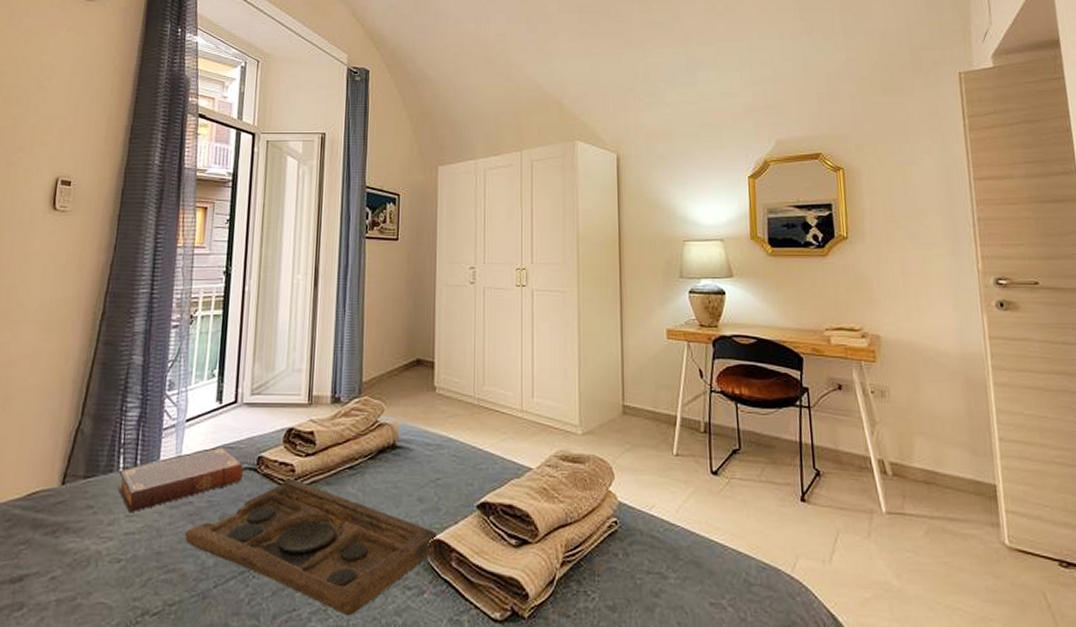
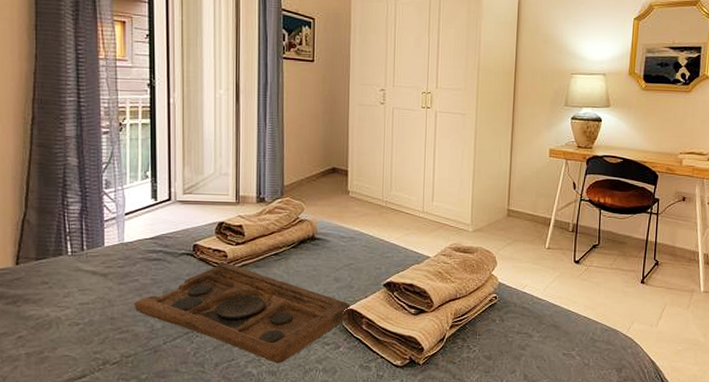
book: present [118,447,243,513] -> none [69,236,181,288]

